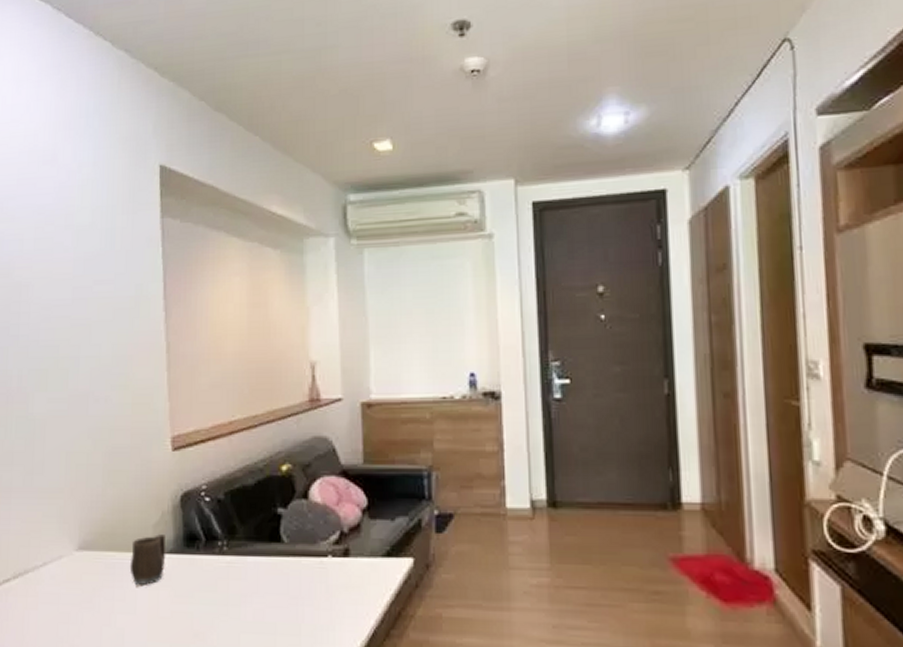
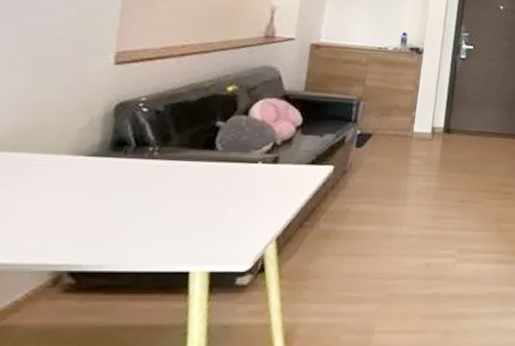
mug: present [129,534,167,587] -> none [40,138,91,186]

